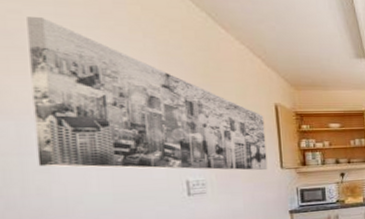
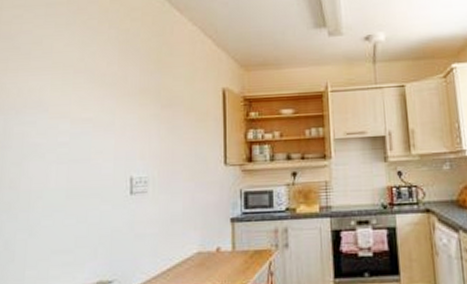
wall art: present [27,17,268,171] -> none [14,20,211,168]

